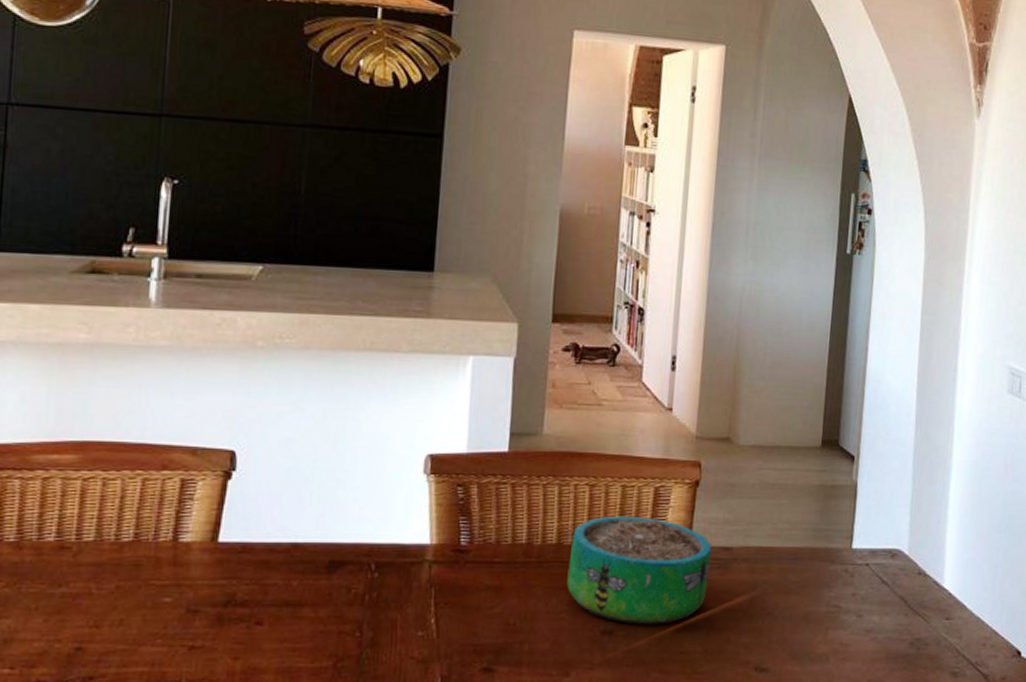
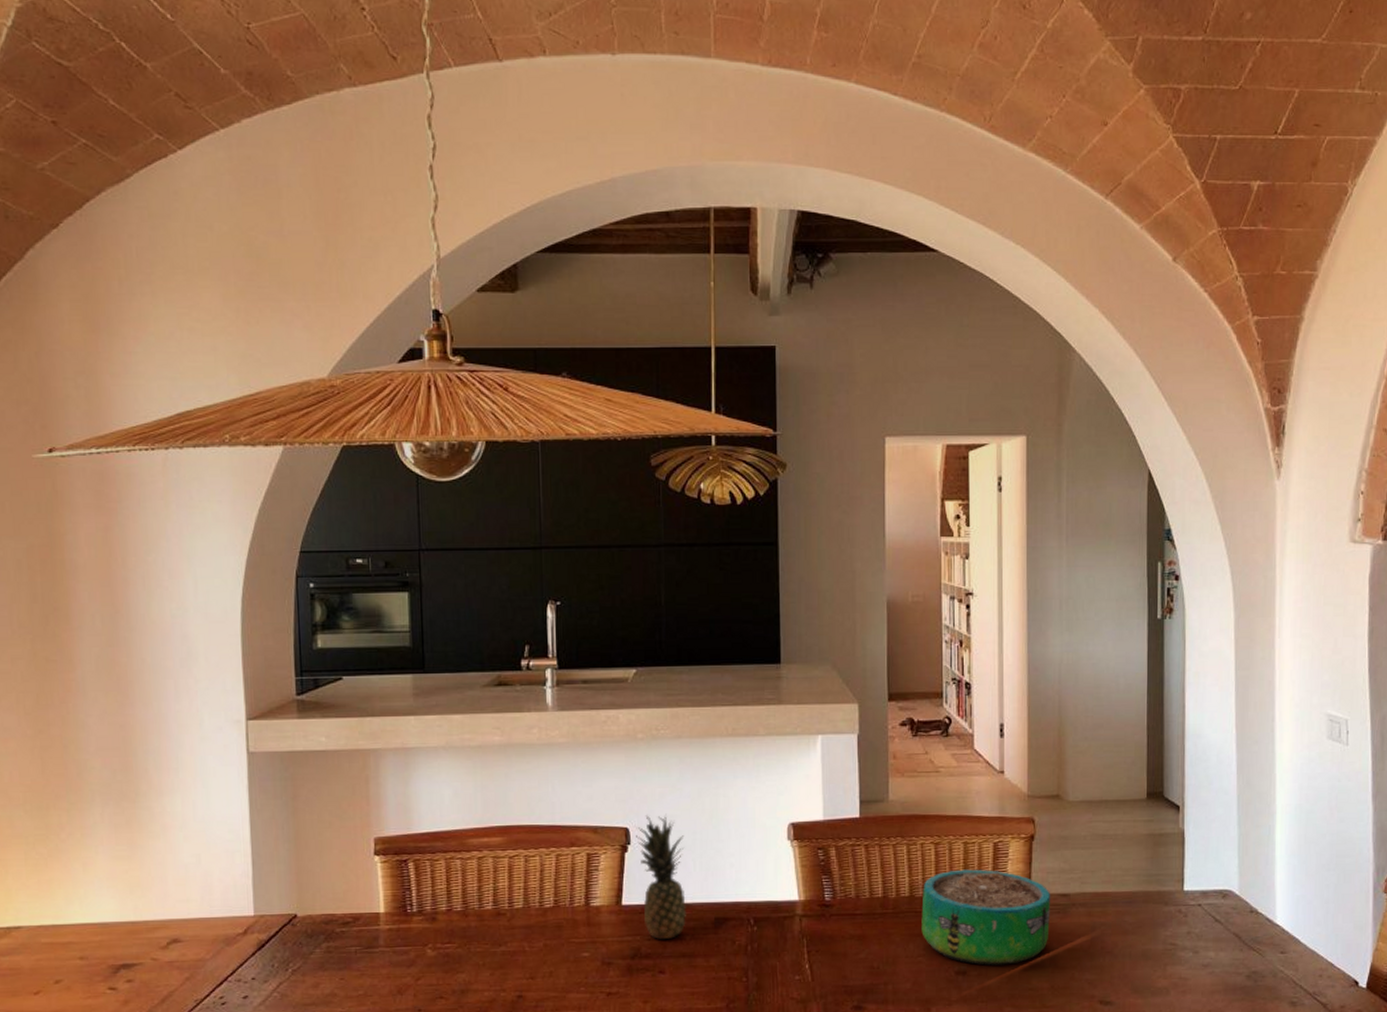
fruit: none [243,437,302,585] -> present [636,815,686,940]

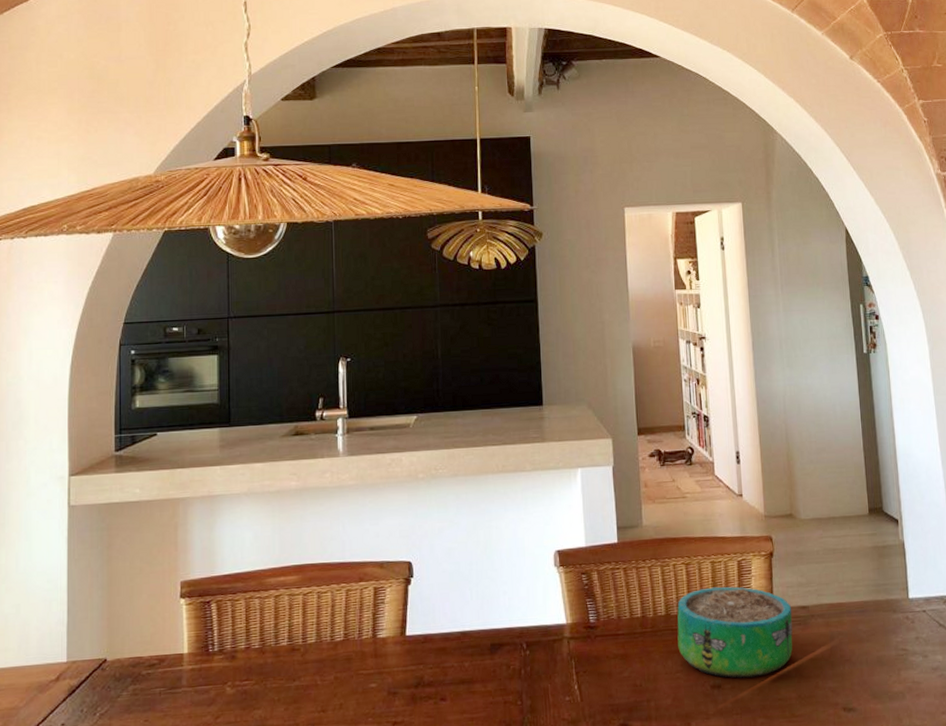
fruit: present [636,815,686,940] -> none [418,548,465,668]

